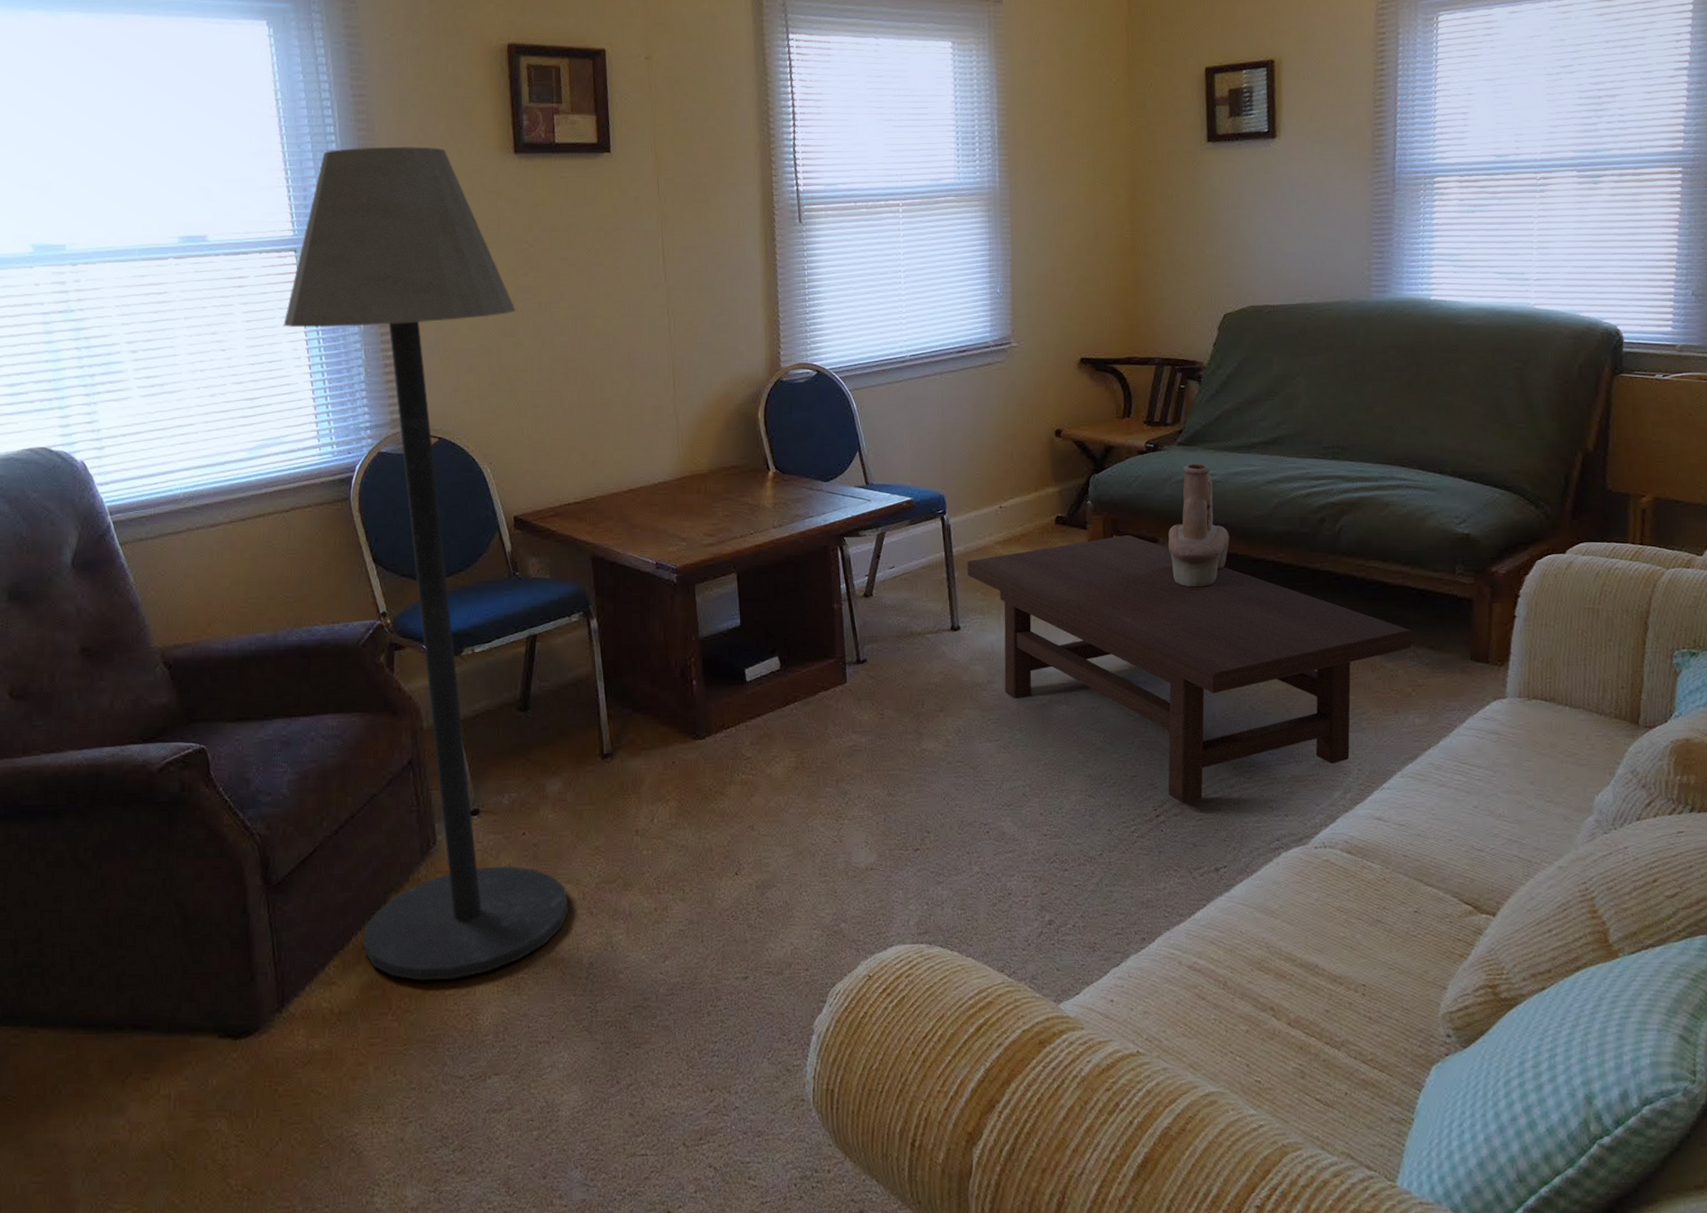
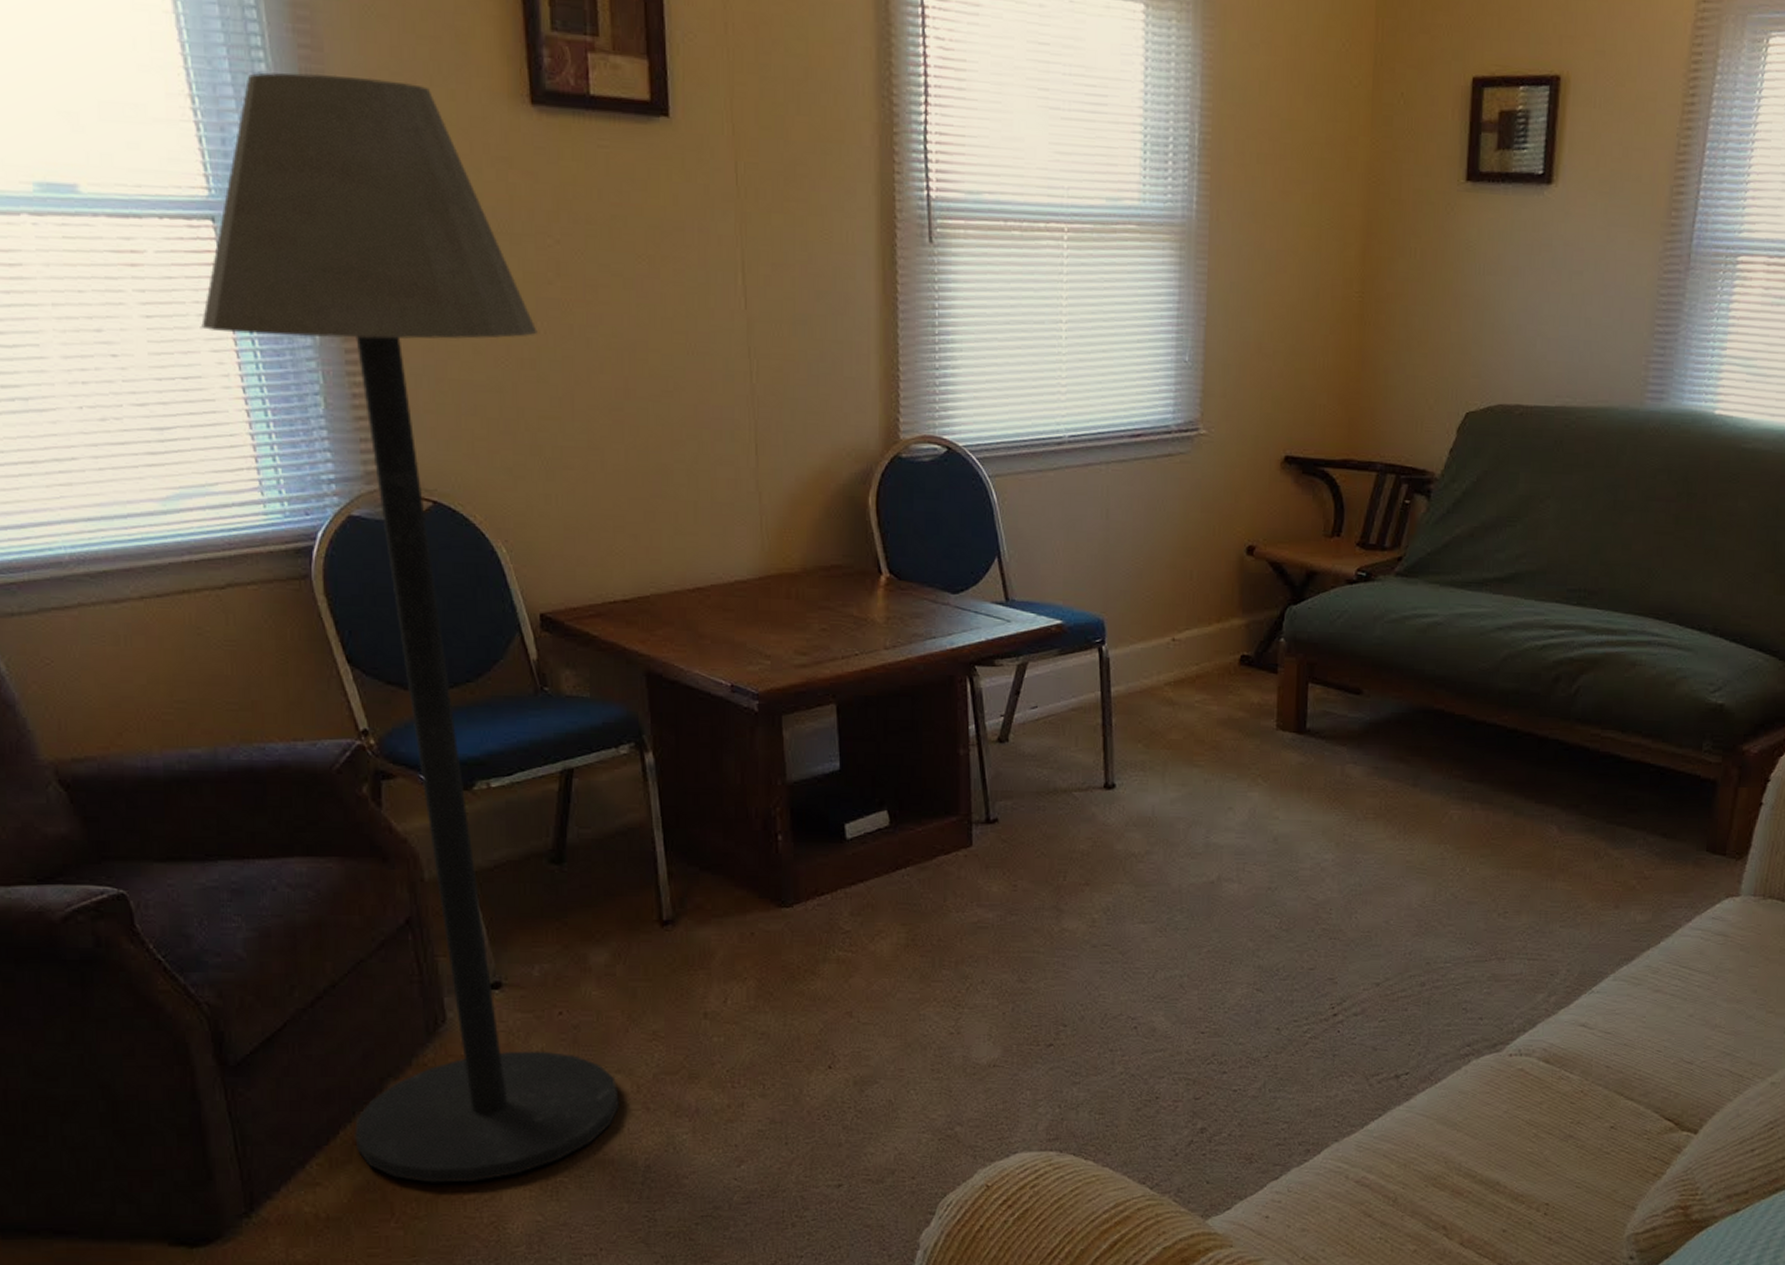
coffee table: present [967,534,1412,803] -> none [1128,682,1645,1002]
decorative vase: present [1168,464,1230,587] -> none [1373,600,1447,751]

